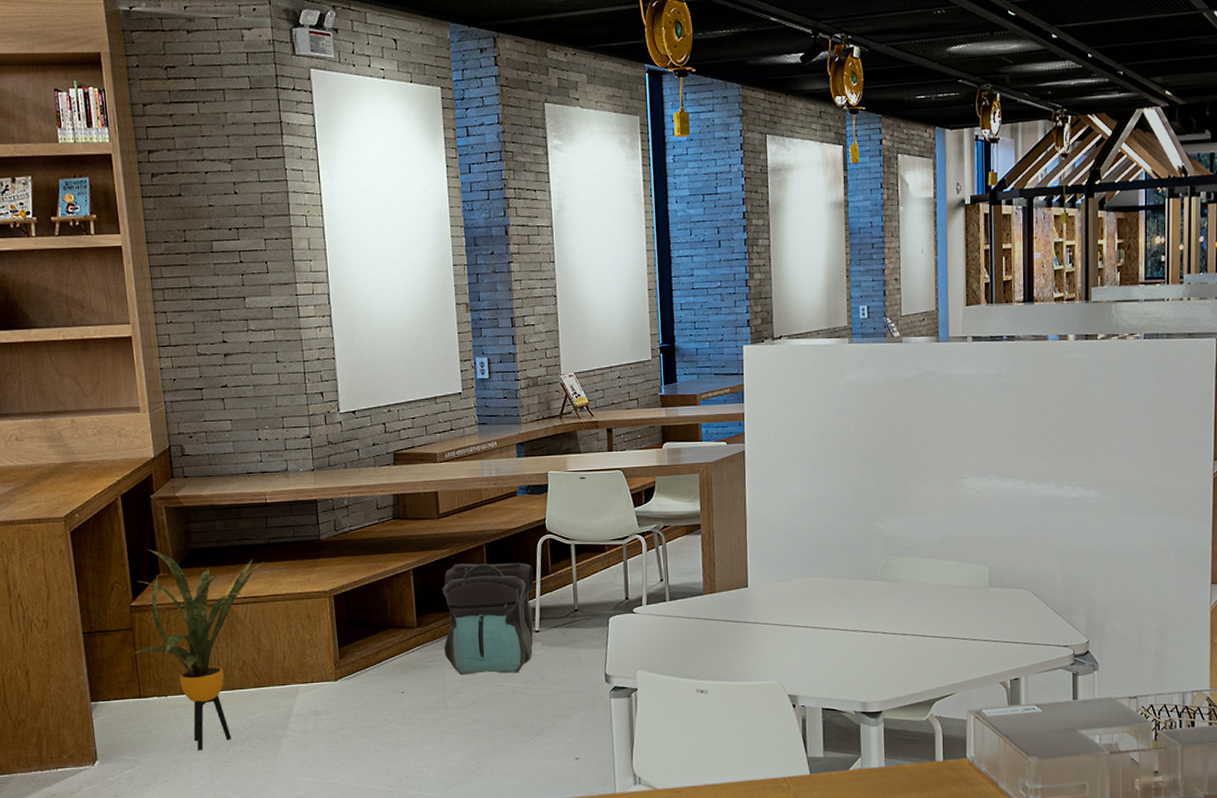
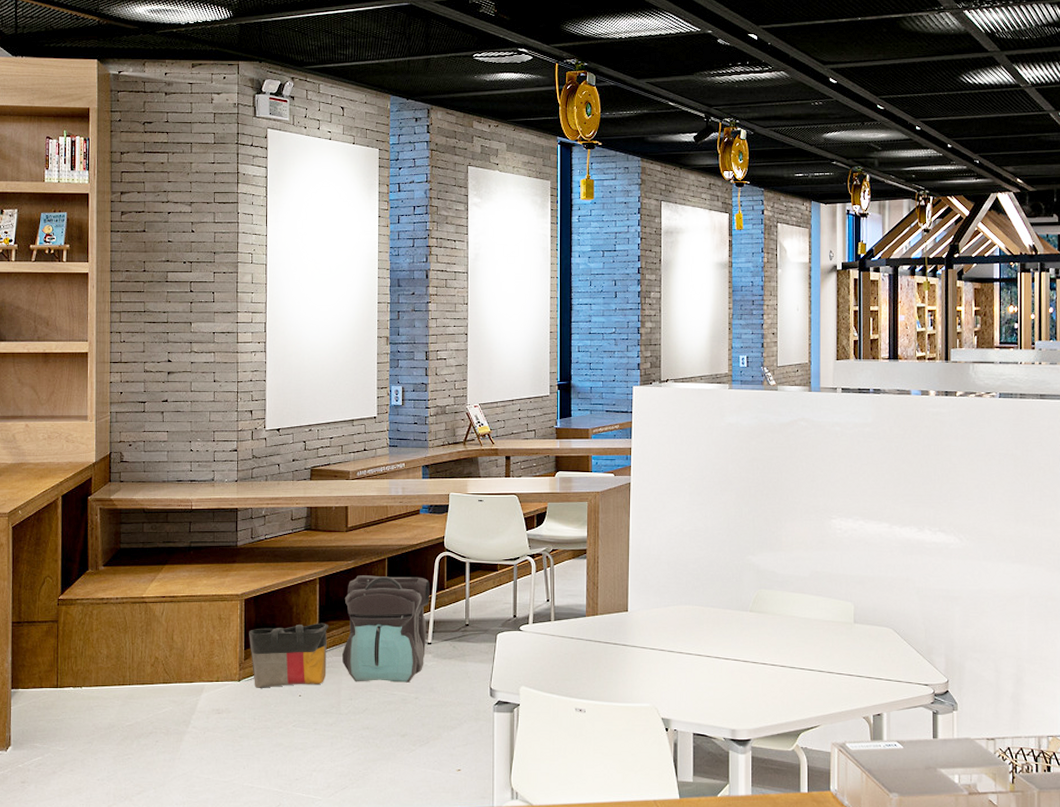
house plant: present [133,549,267,751] -> none [56,546,187,742]
tote bag: none [341,616,429,687] -> present [249,623,328,688]

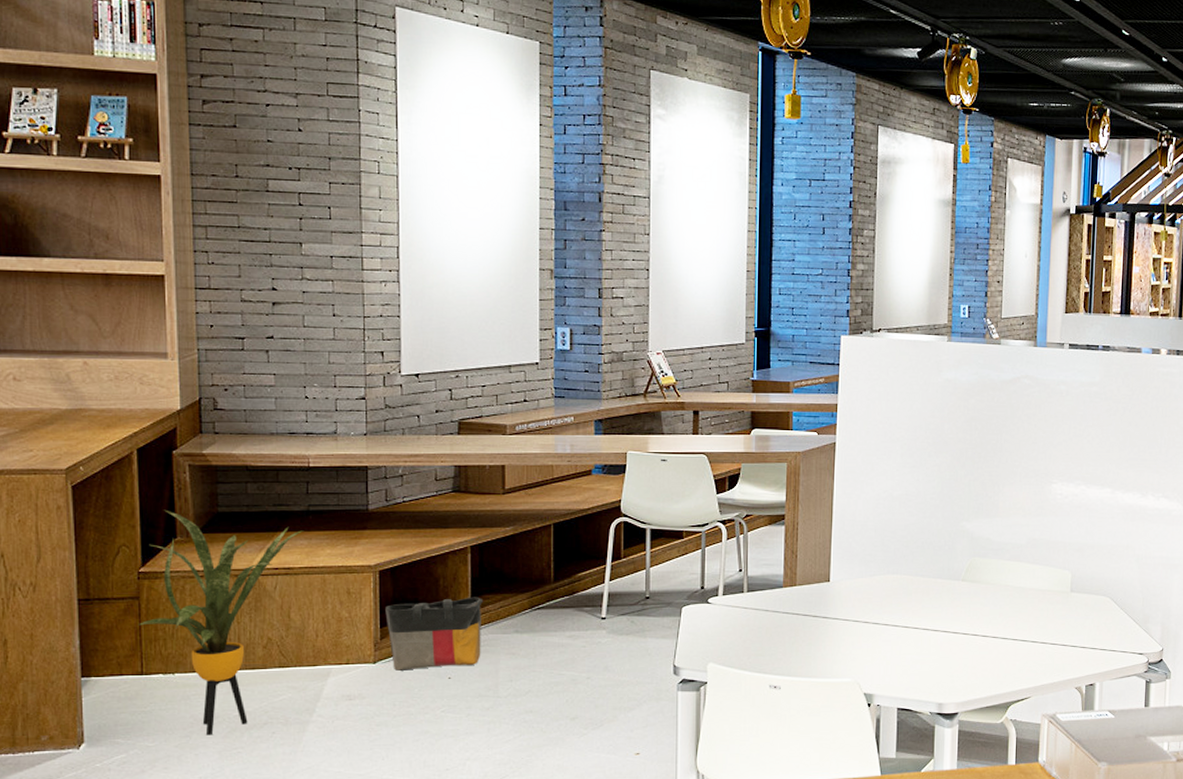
house plant: none [56,546,187,742] -> present [138,509,305,736]
backpack: present [342,575,431,683] -> none [500,543,605,662]

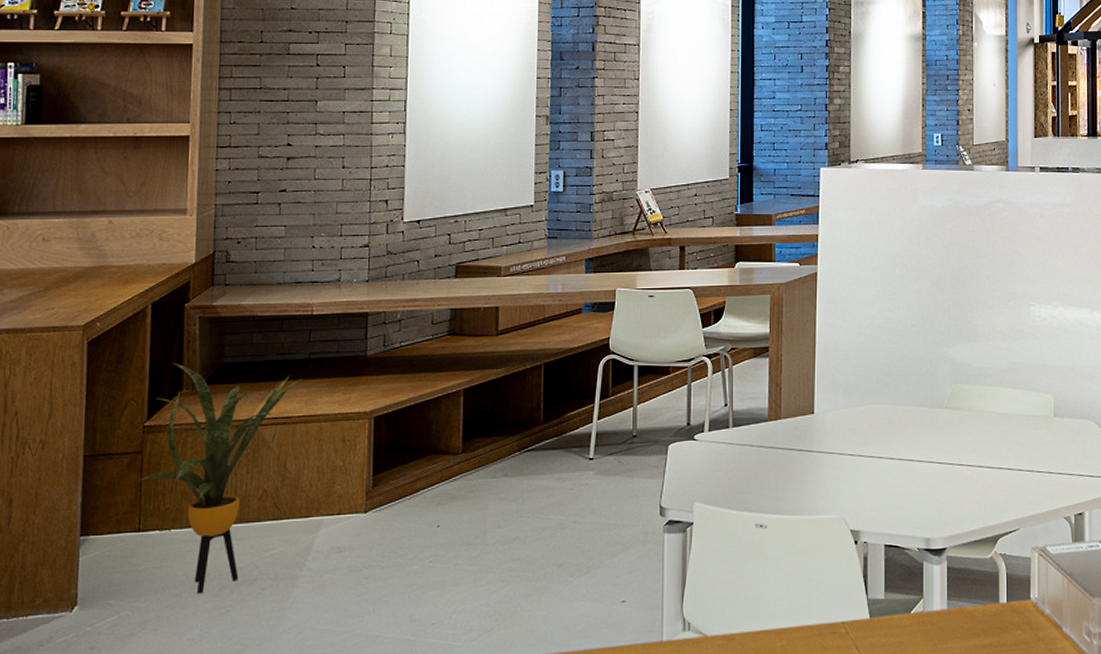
tote bag: present [385,597,483,671] -> none [378,440,473,520]

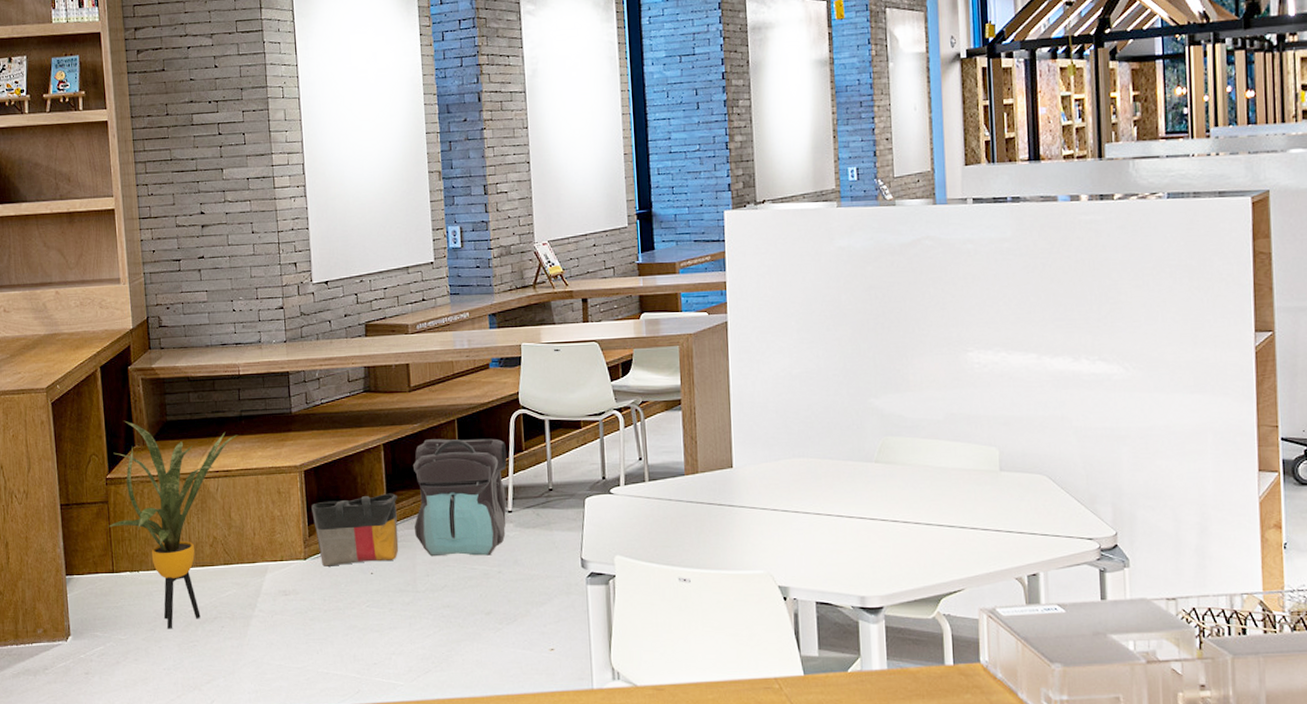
tote bag: none [378,440,473,520] -> present [311,493,399,567]
backpack: none [489,384,593,507] -> present [412,438,508,557]

